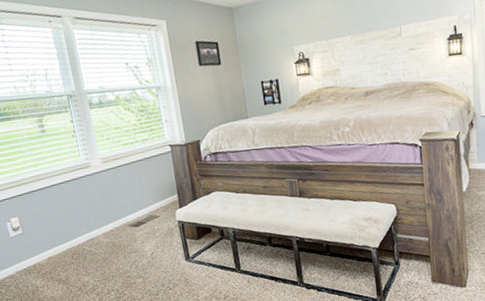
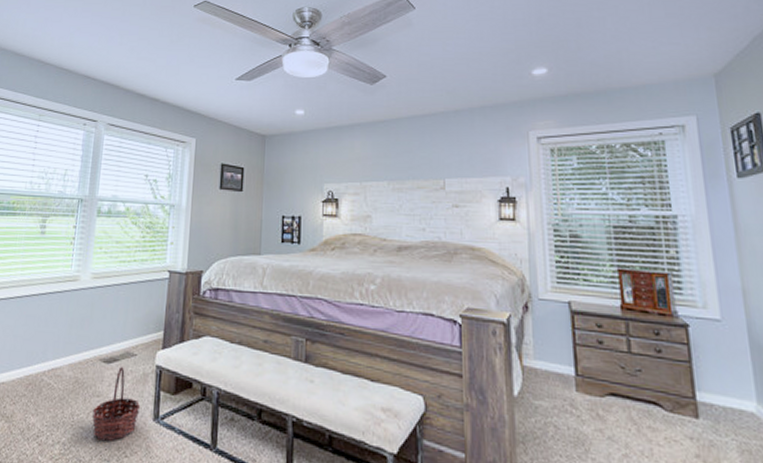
basket: none [133,227,174,282] -> present [92,367,141,441]

